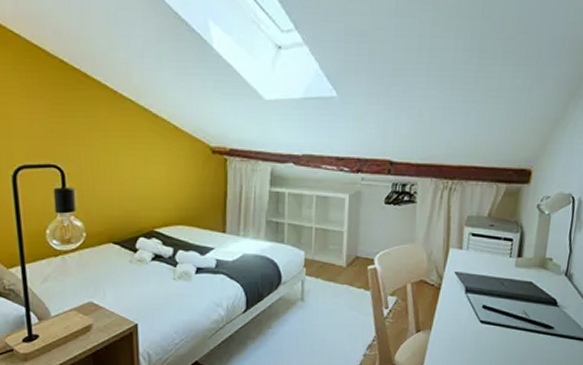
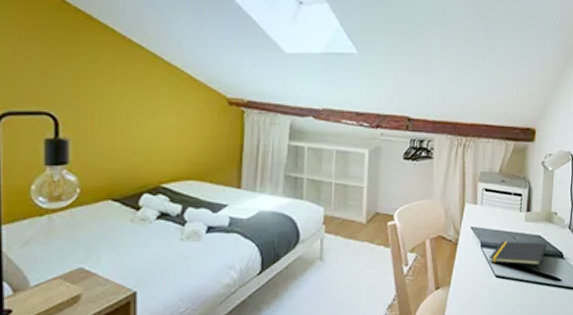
notepad: none [473,287,539,313] -> present [488,241,547,266]

